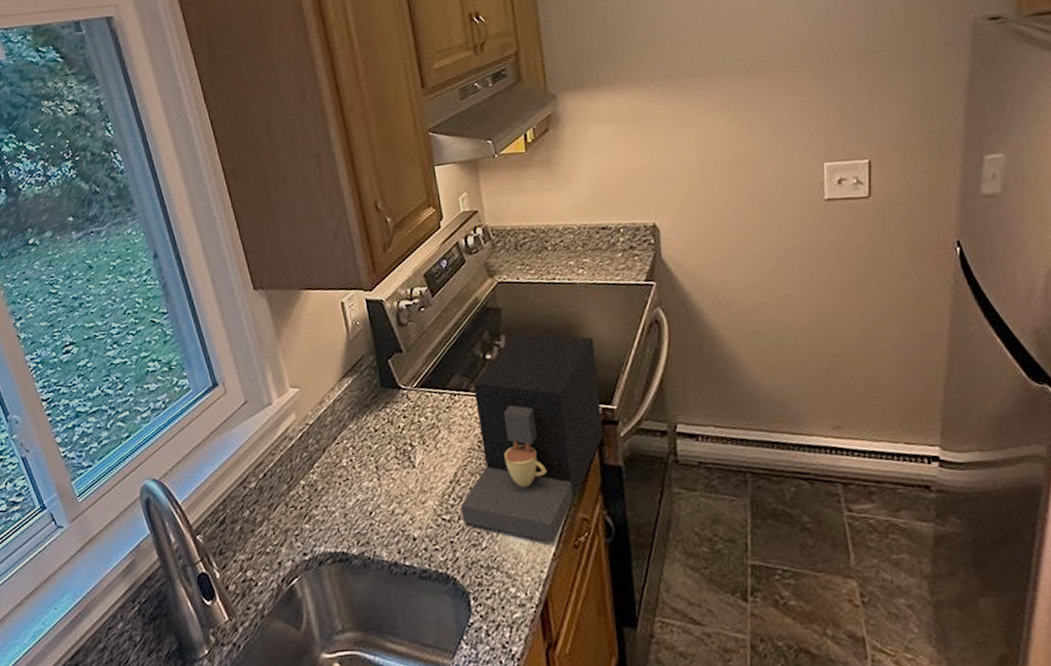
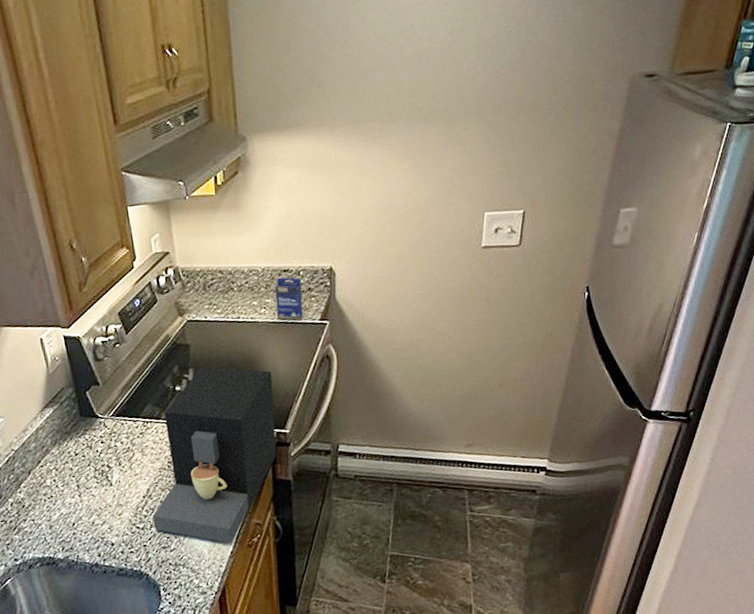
small box: none [593,235,626,282] -> present [275,277,303,321]

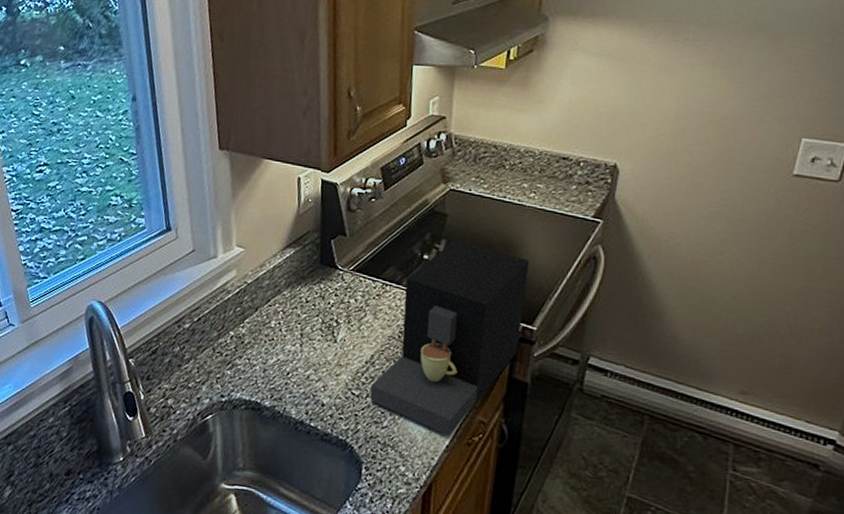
small box: present [275,277,303,321] -> none [545,164,580,214]

